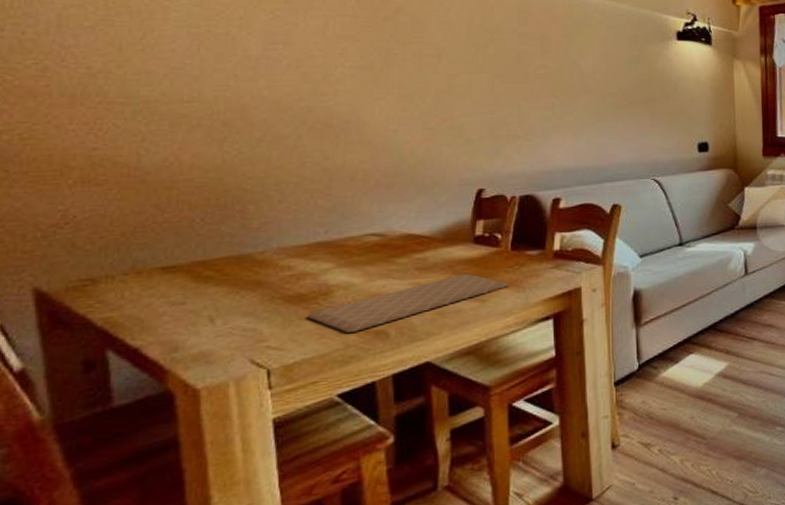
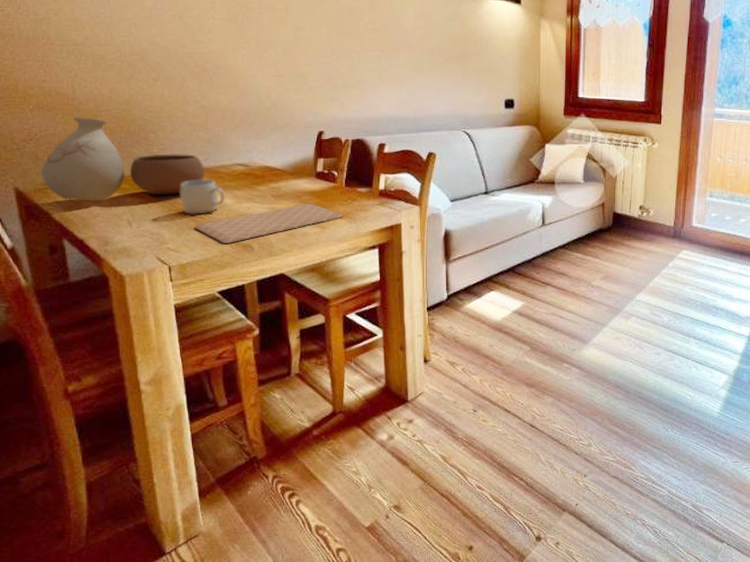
vase: none [79,189,208,298] -> present [42,116,124,201]
bowl: none [216,227,326,280] -> present [130,154,206,194]
mug: none [288,256,352,302] -> present [180,180,225,215]

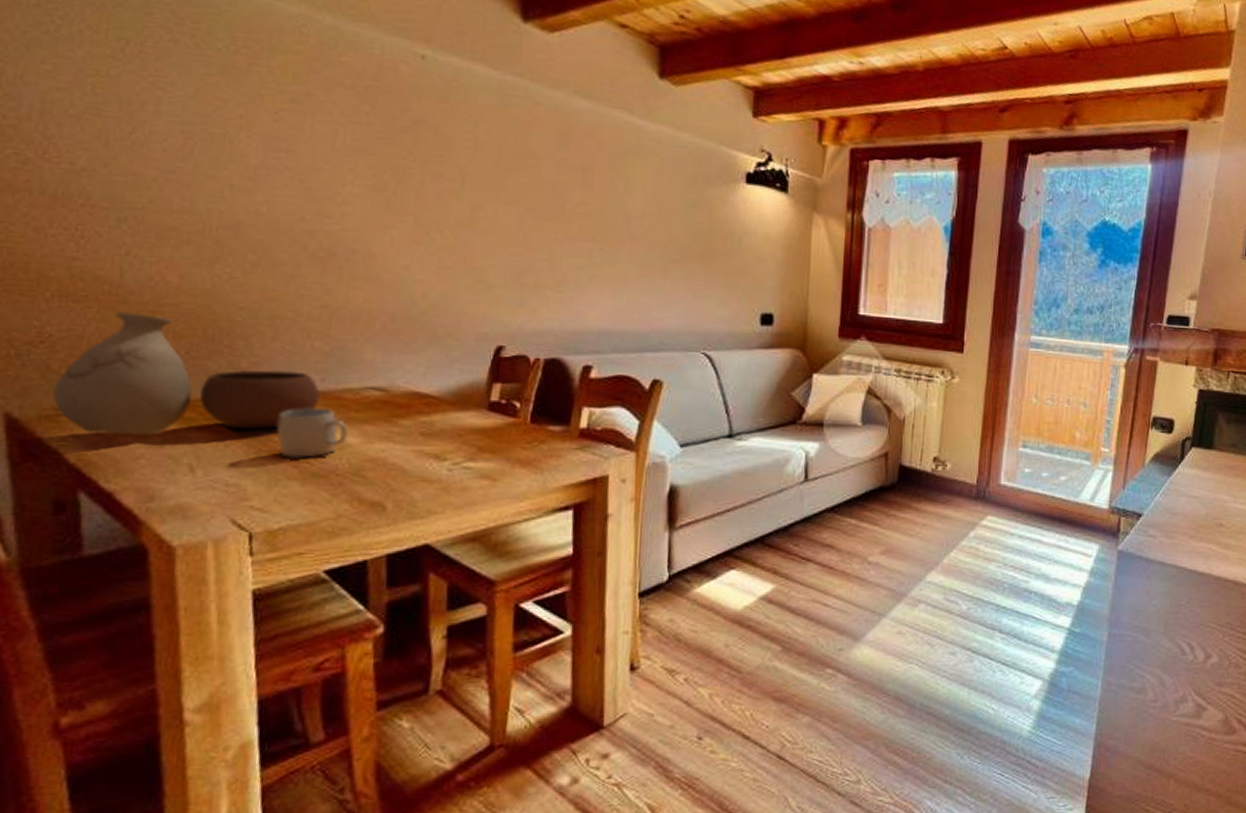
placemat: present [195,203,344,243] -> none [296,445,526,500]

